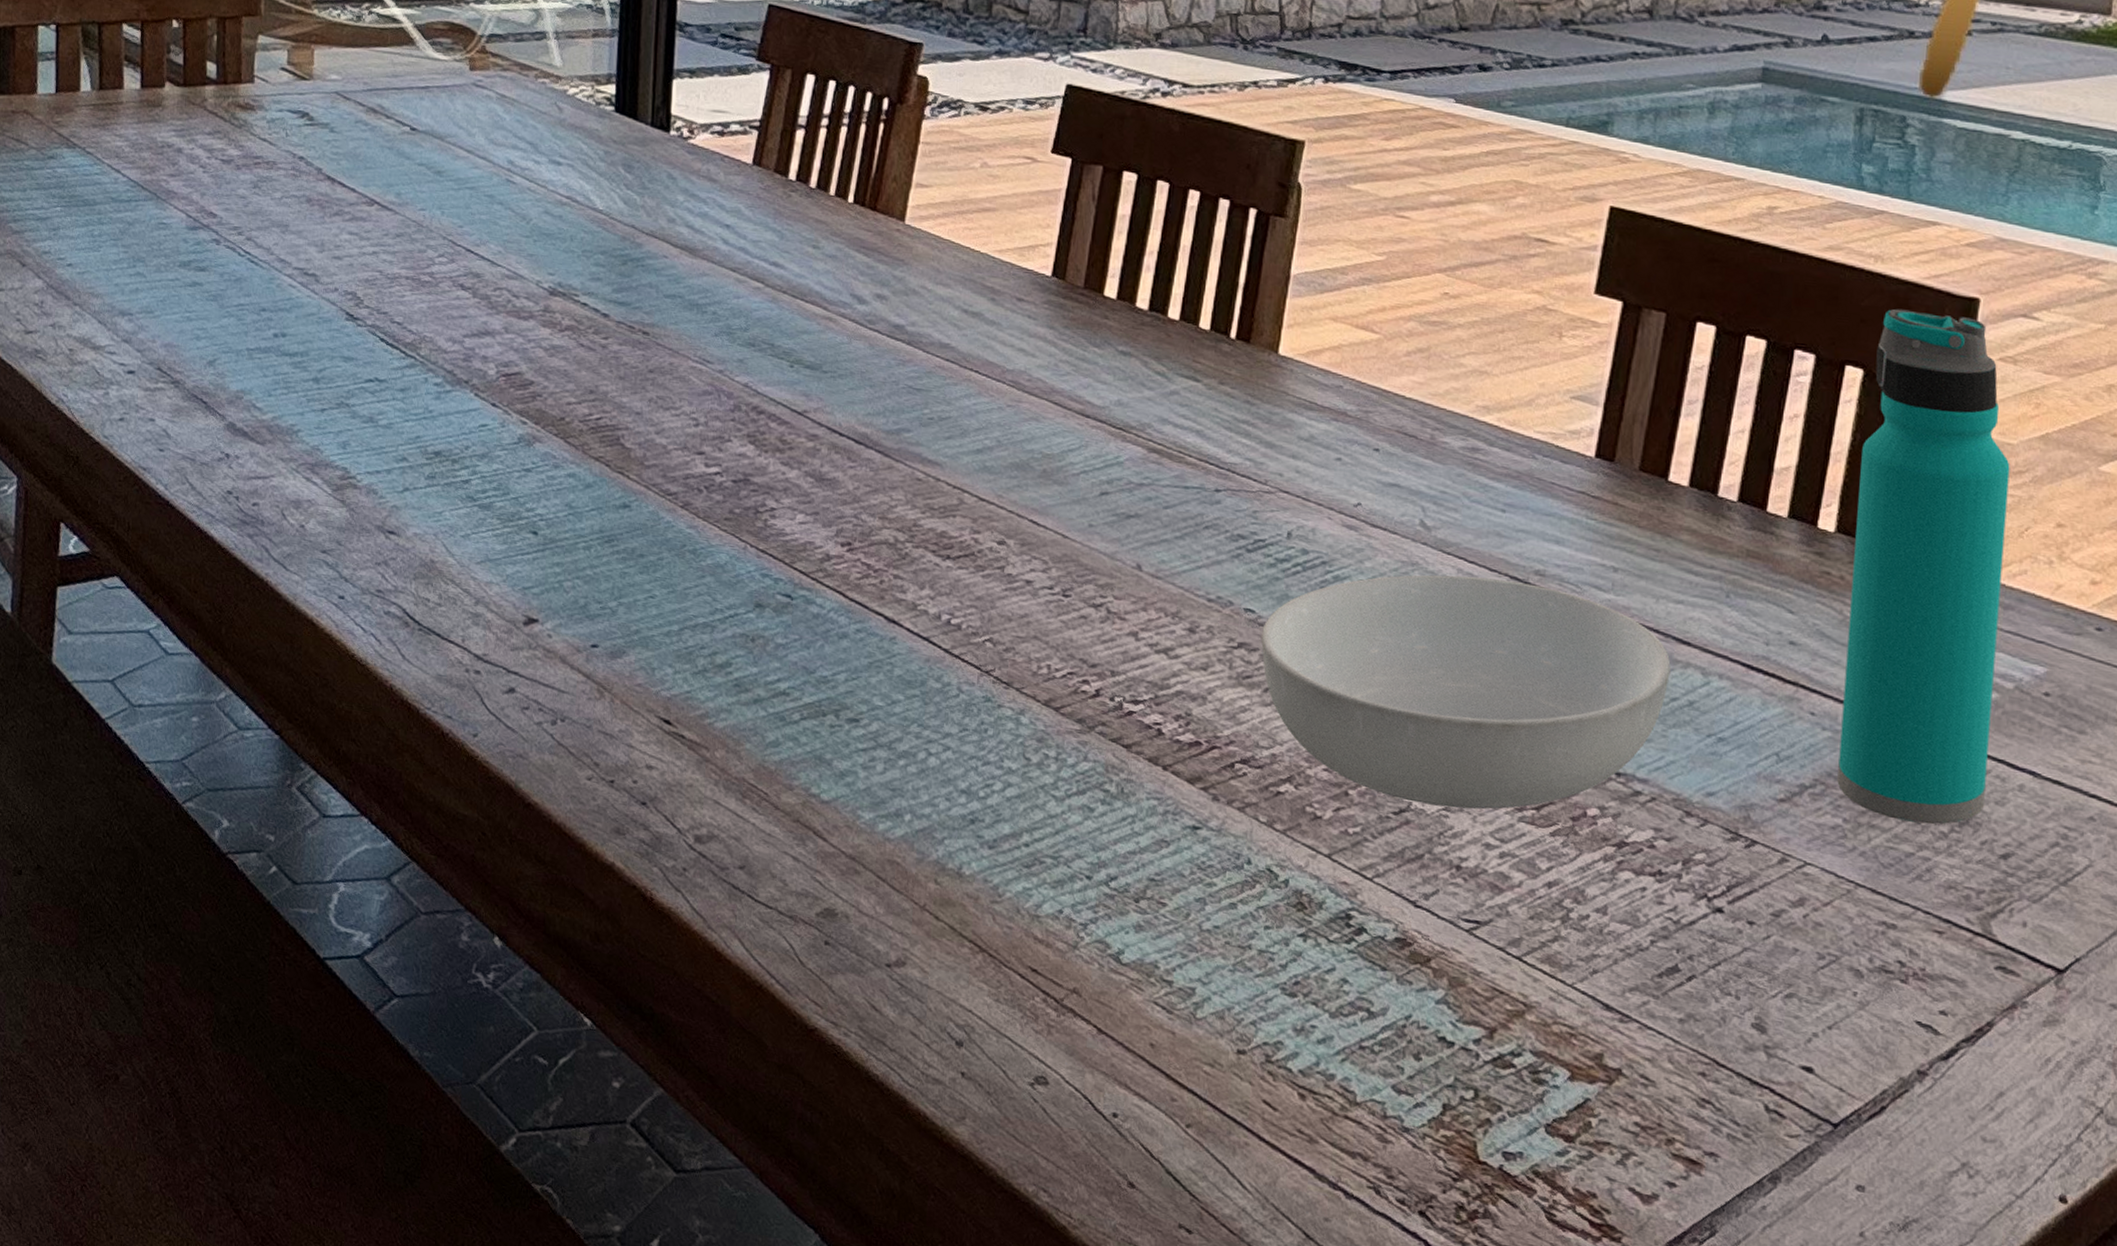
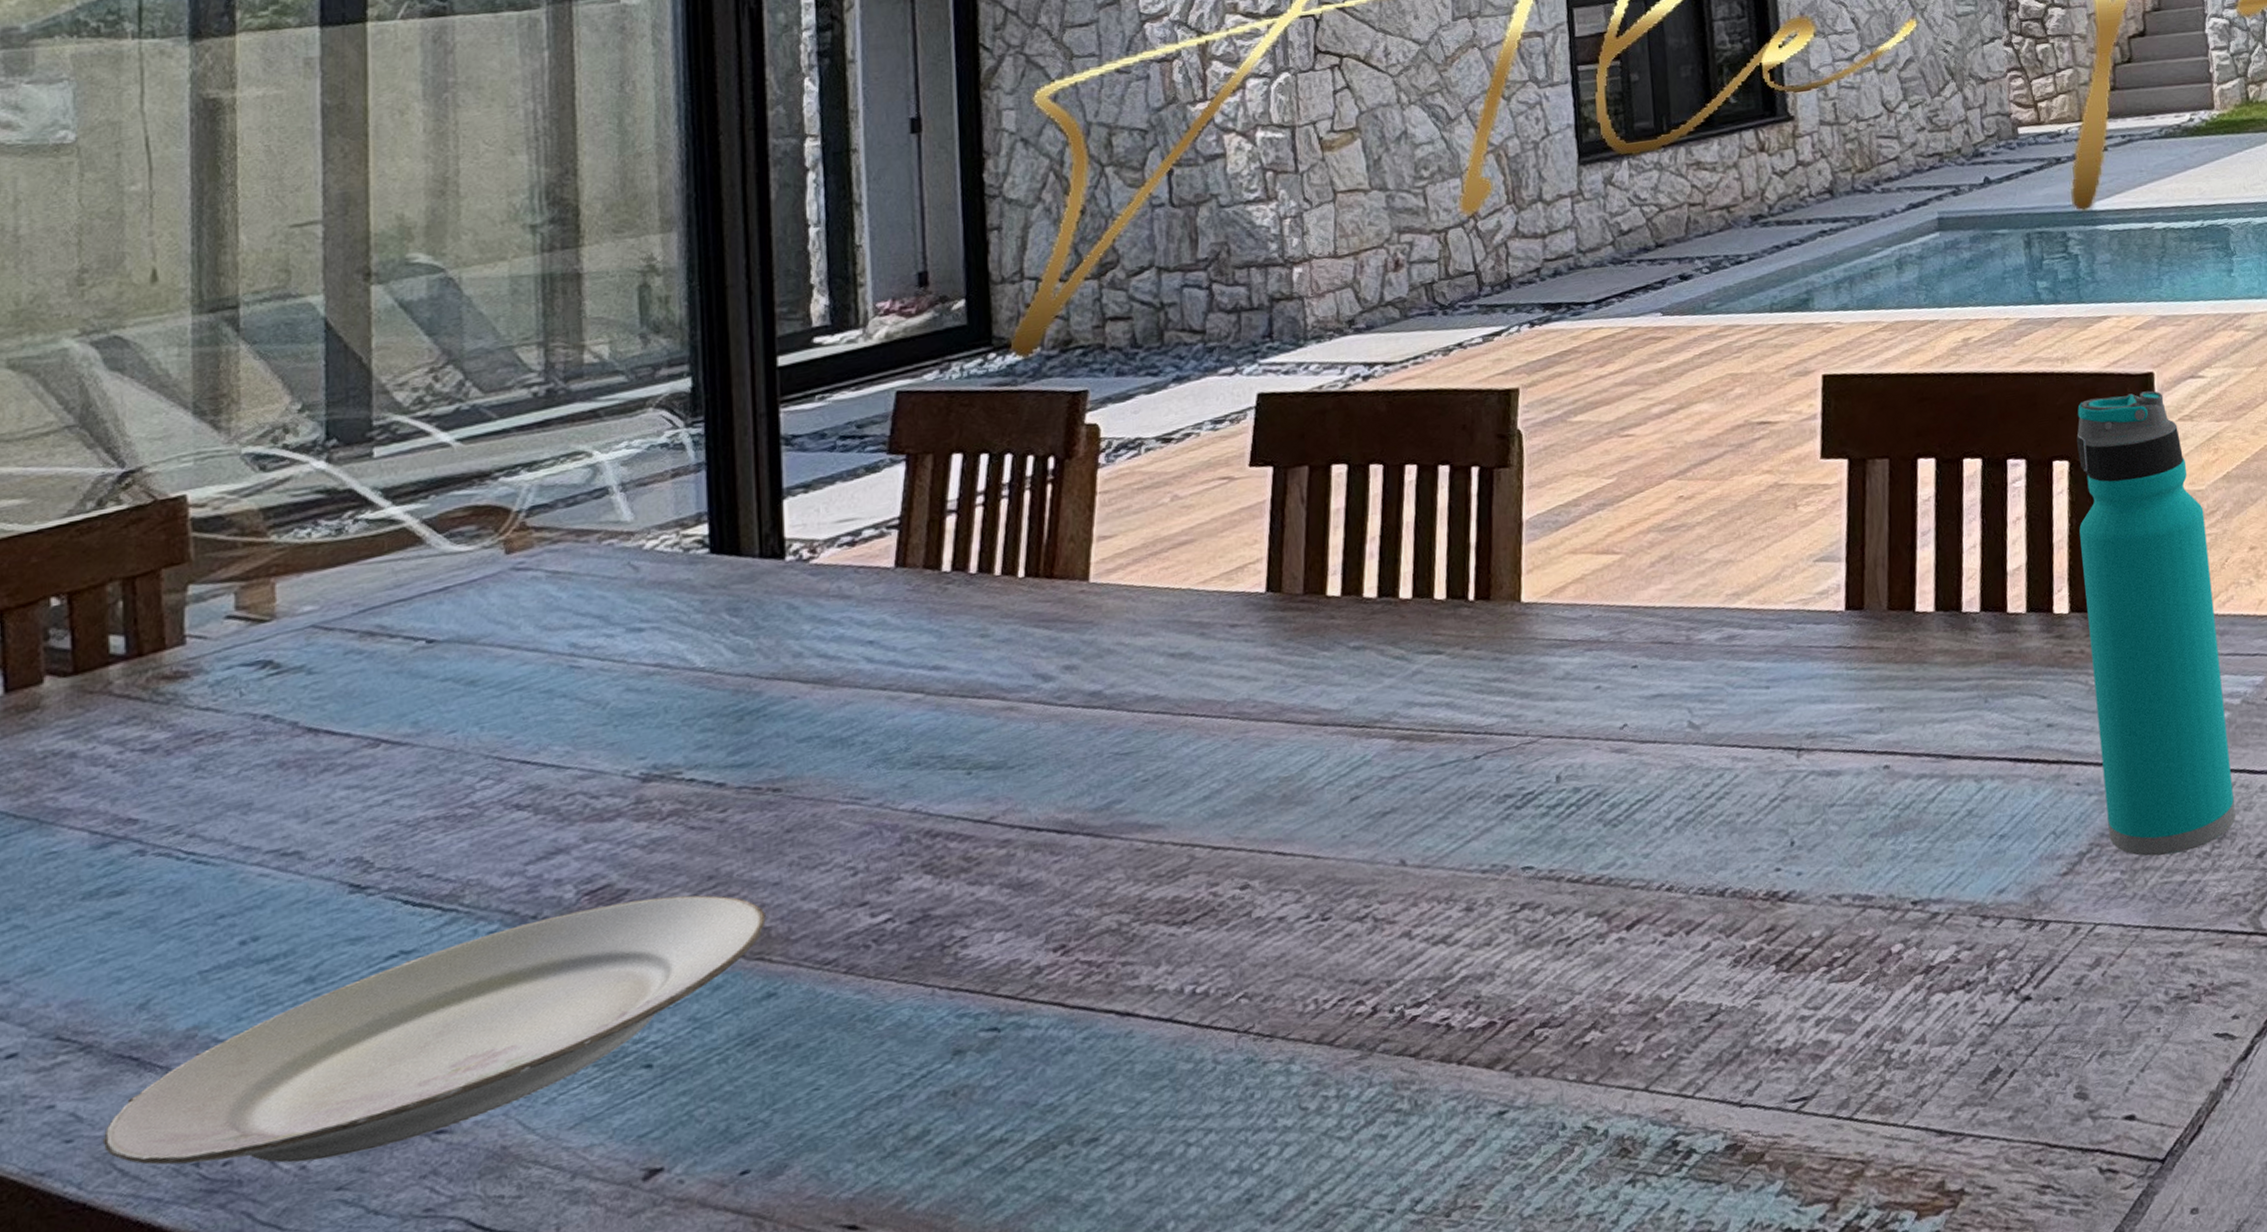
plate: none [181,385,628,531] -> present [102,894,766,1165]
serving bowl: present [1261,574,1671,810] -> none [1544,745,1947,1006]

